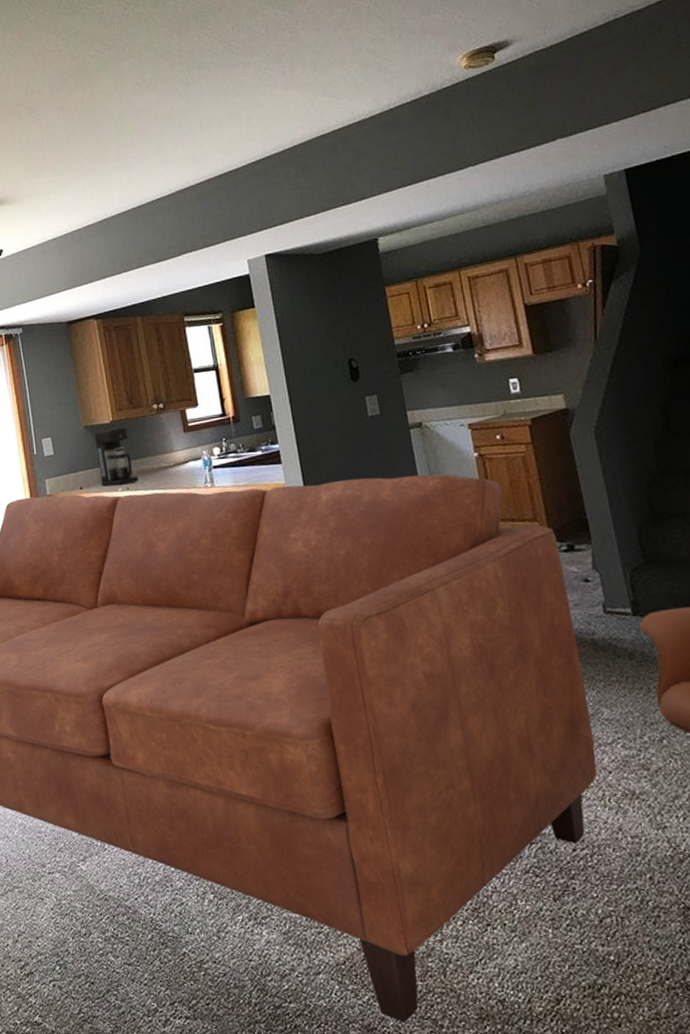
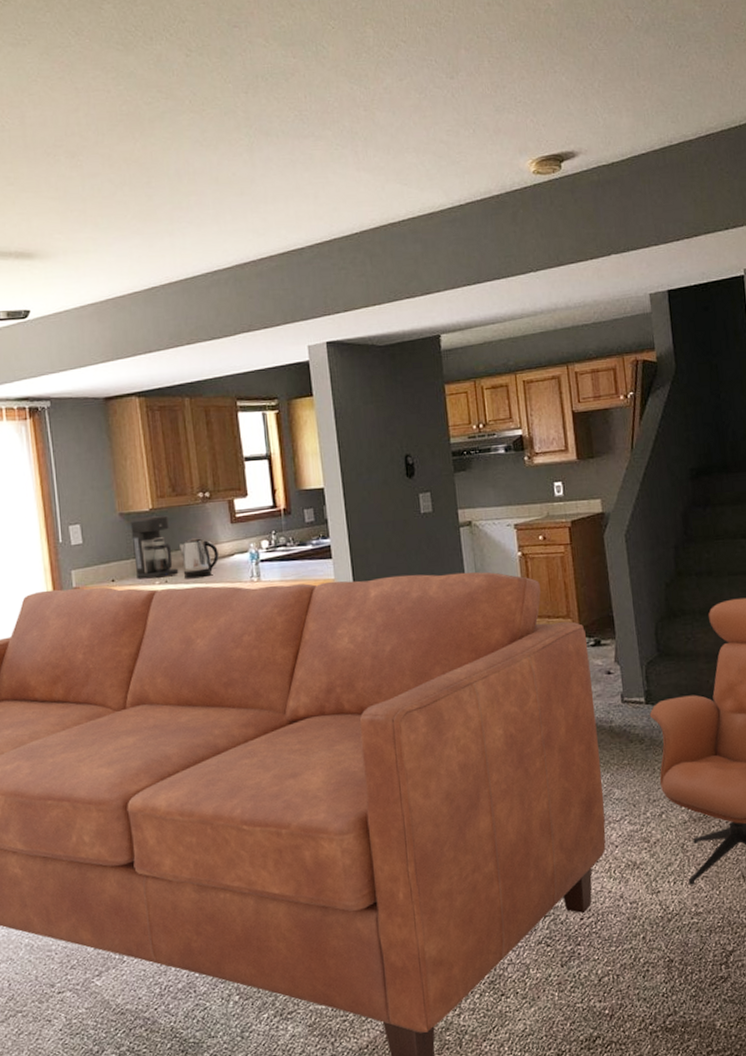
kettle: none [137,447,174,486] -> present [178,538,219,579]

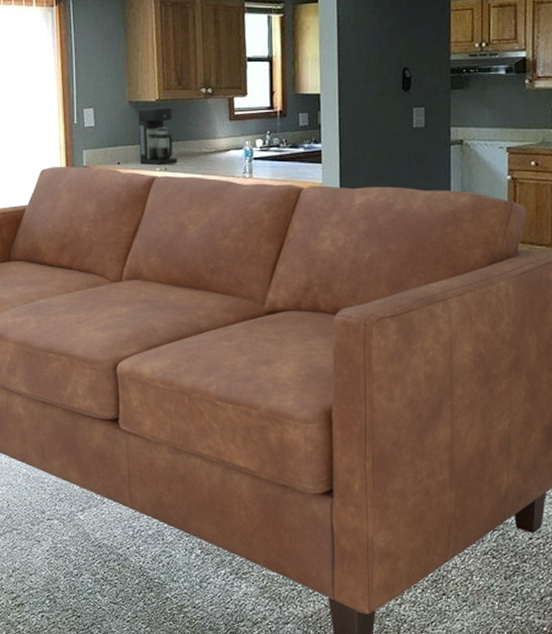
kettle: present [178,538,219,579] -> none [179,131,215,169]

